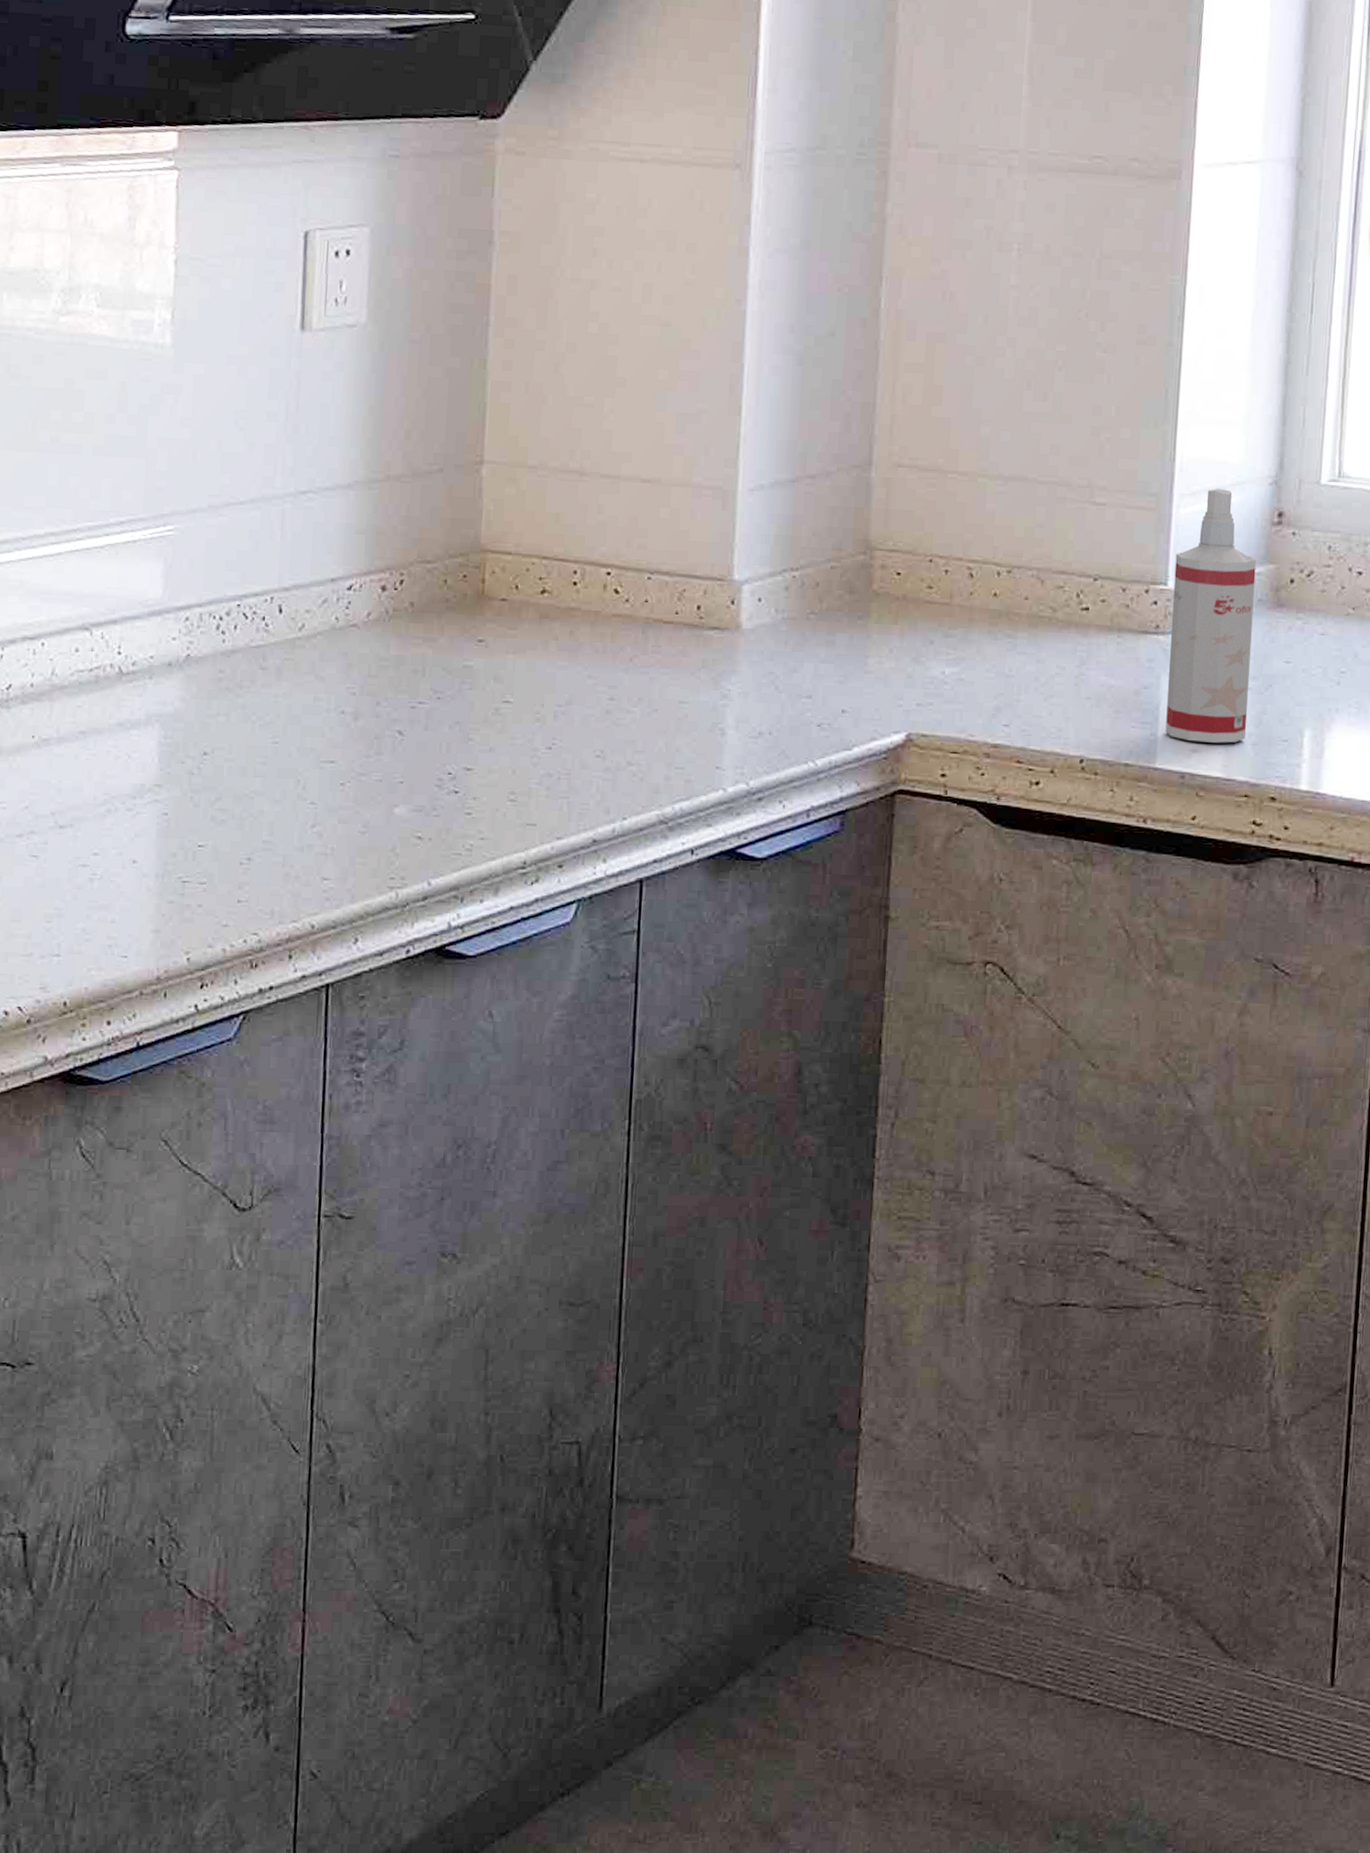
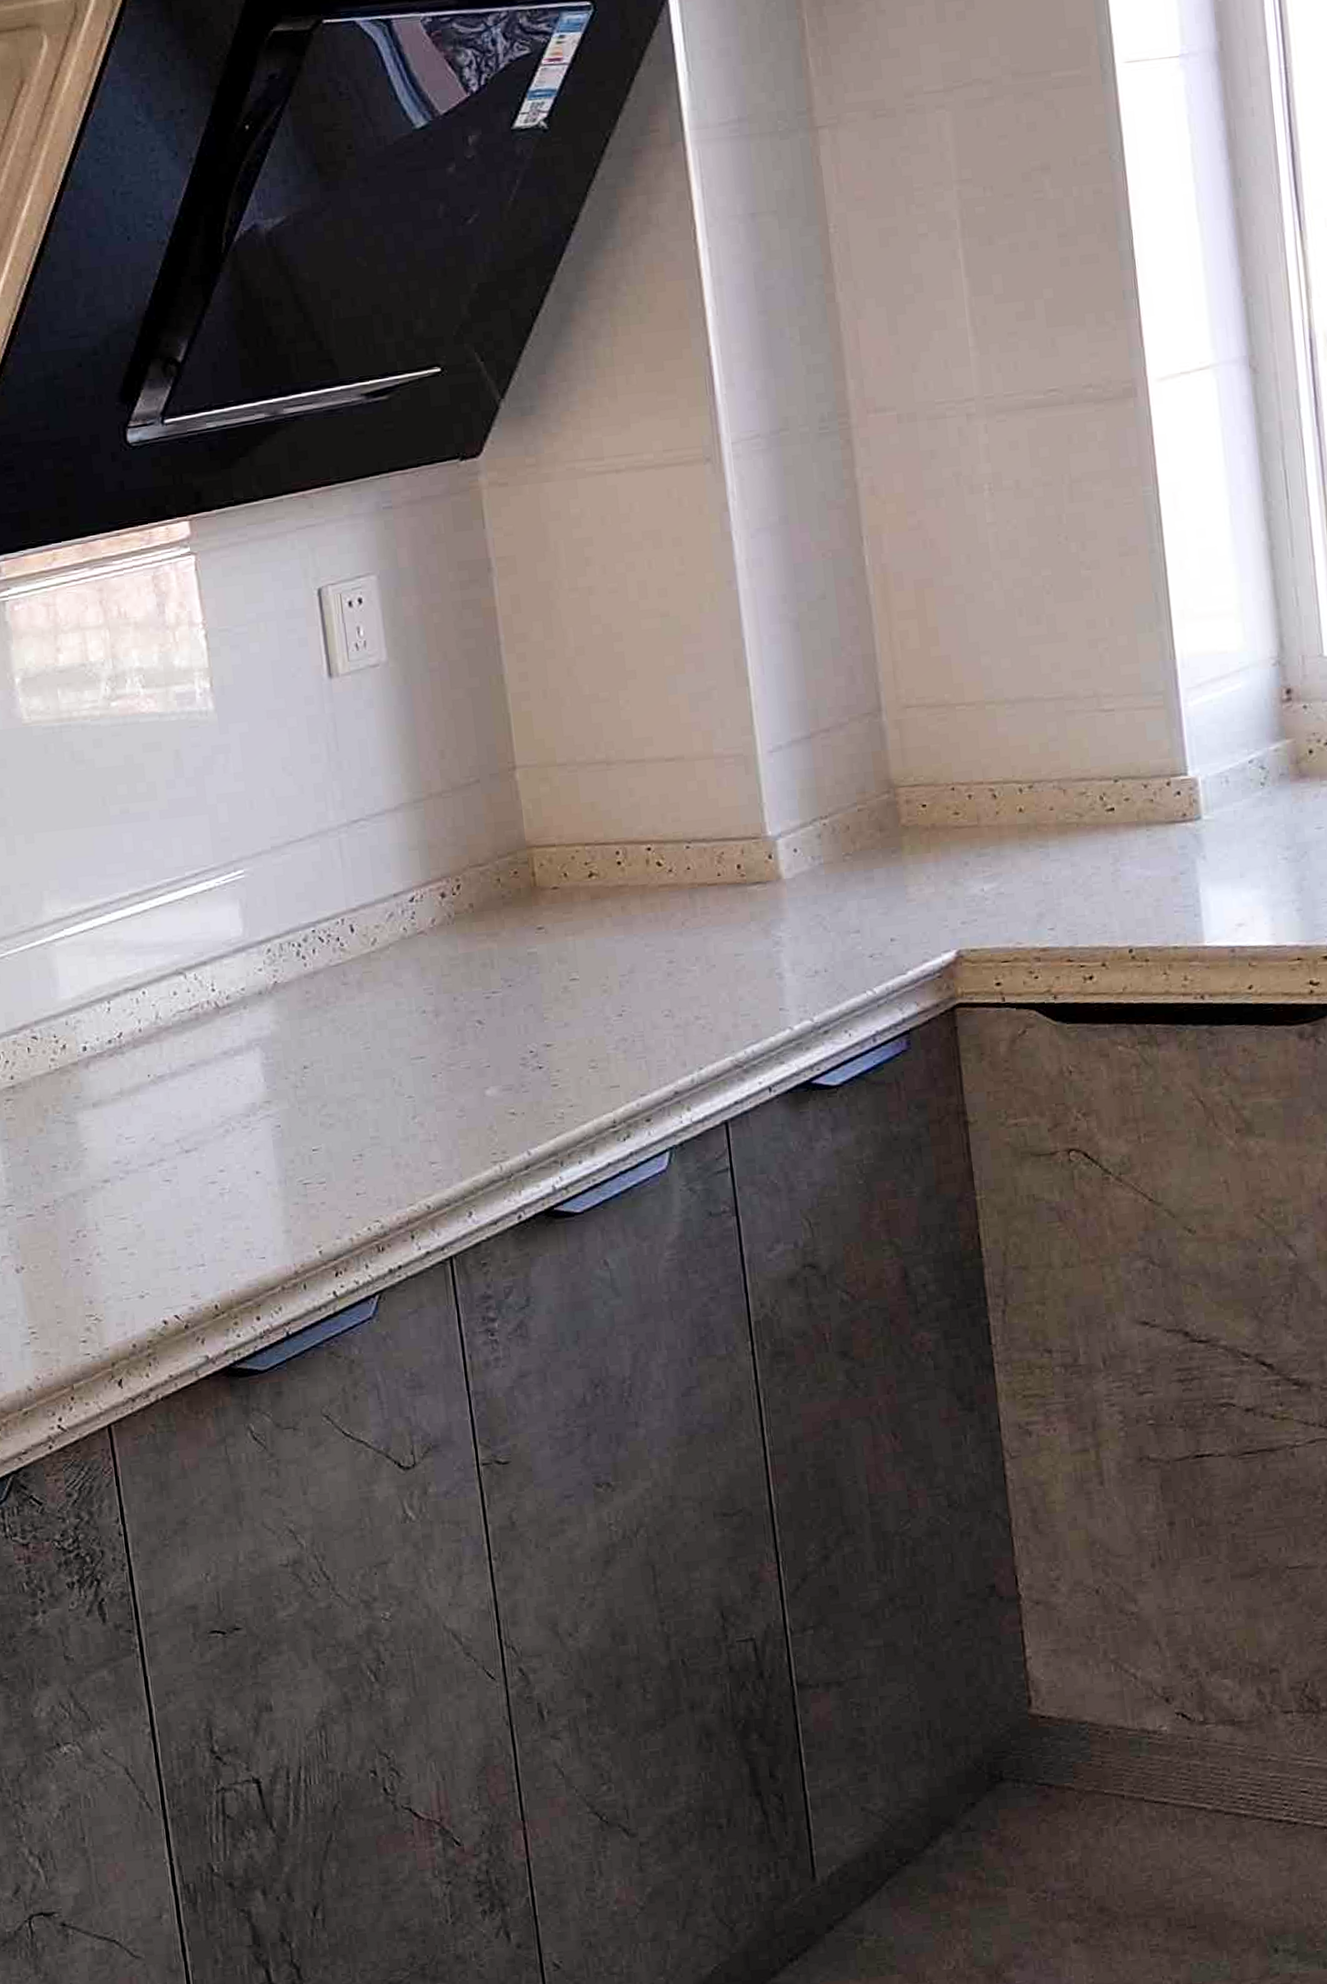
spray bottle: present [1165,489,1257,743] -> none [1191,676,1290,916]

